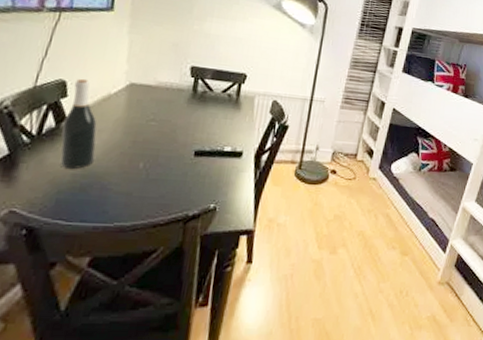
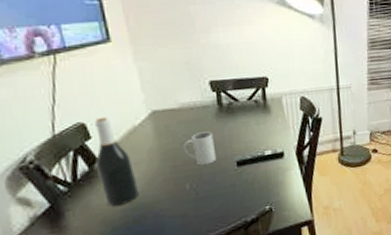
mug: none [148,114,180,148] -> present [183,131,217,166]

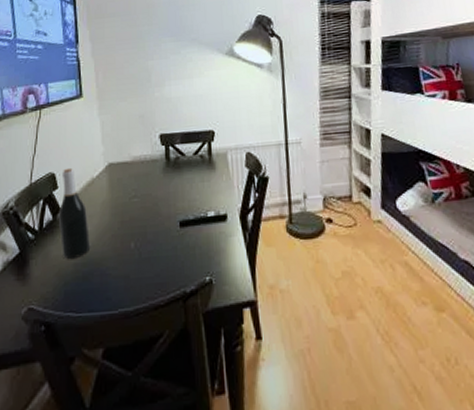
mug: present [183,131,217,166] -> none [132,187,161,224]

